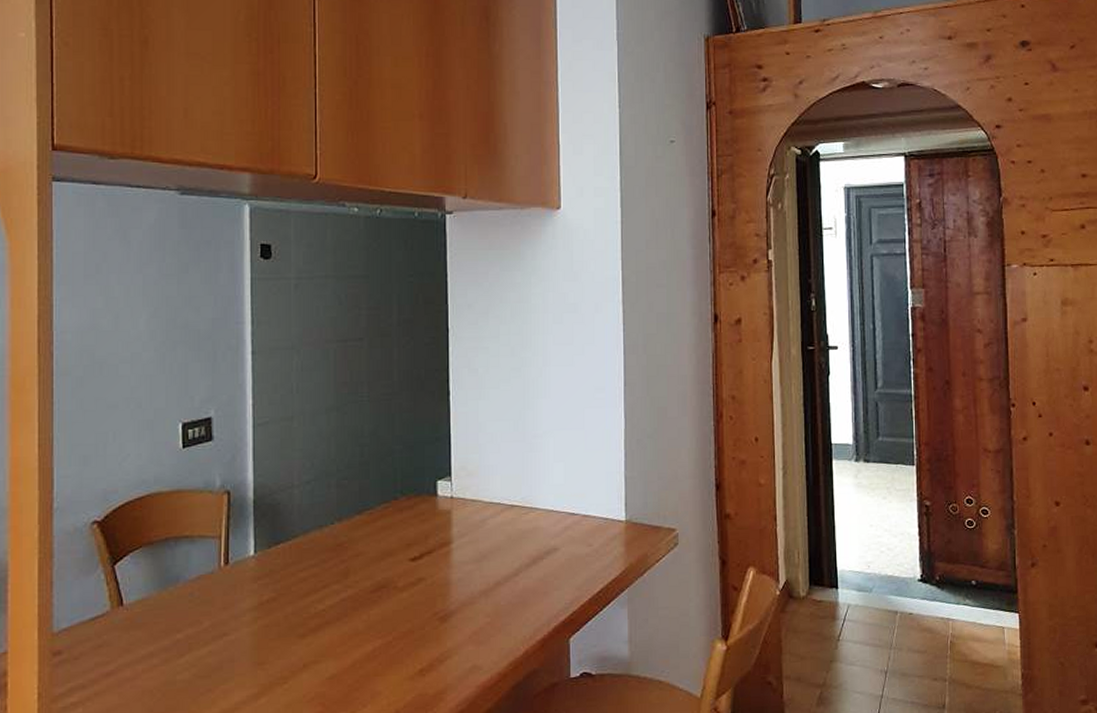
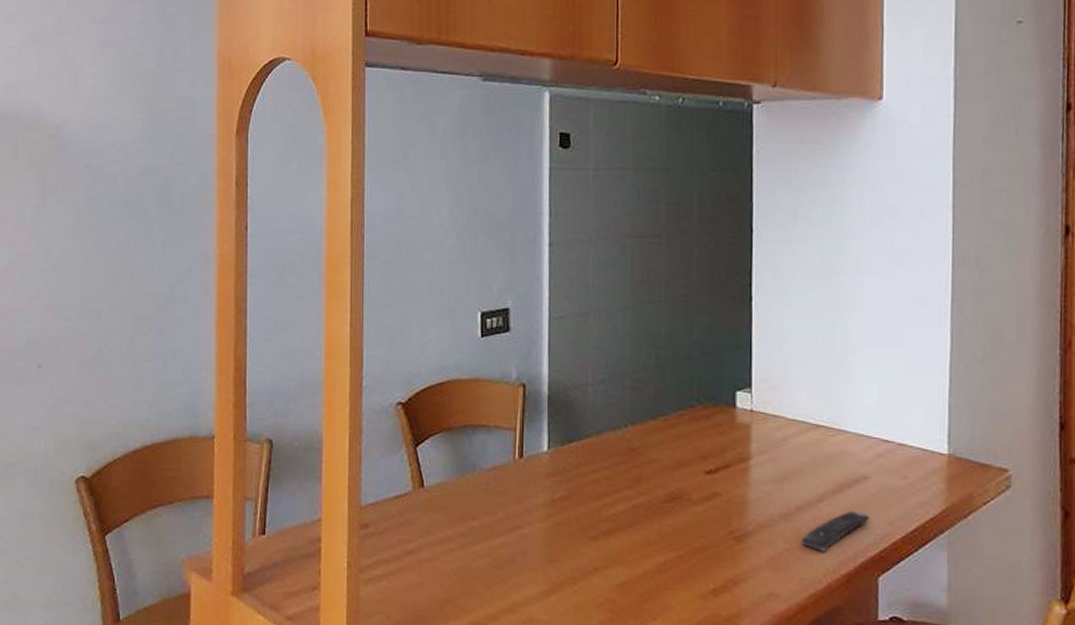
remote control: none [501,580,561,621] -> present [802,511,870,552]

